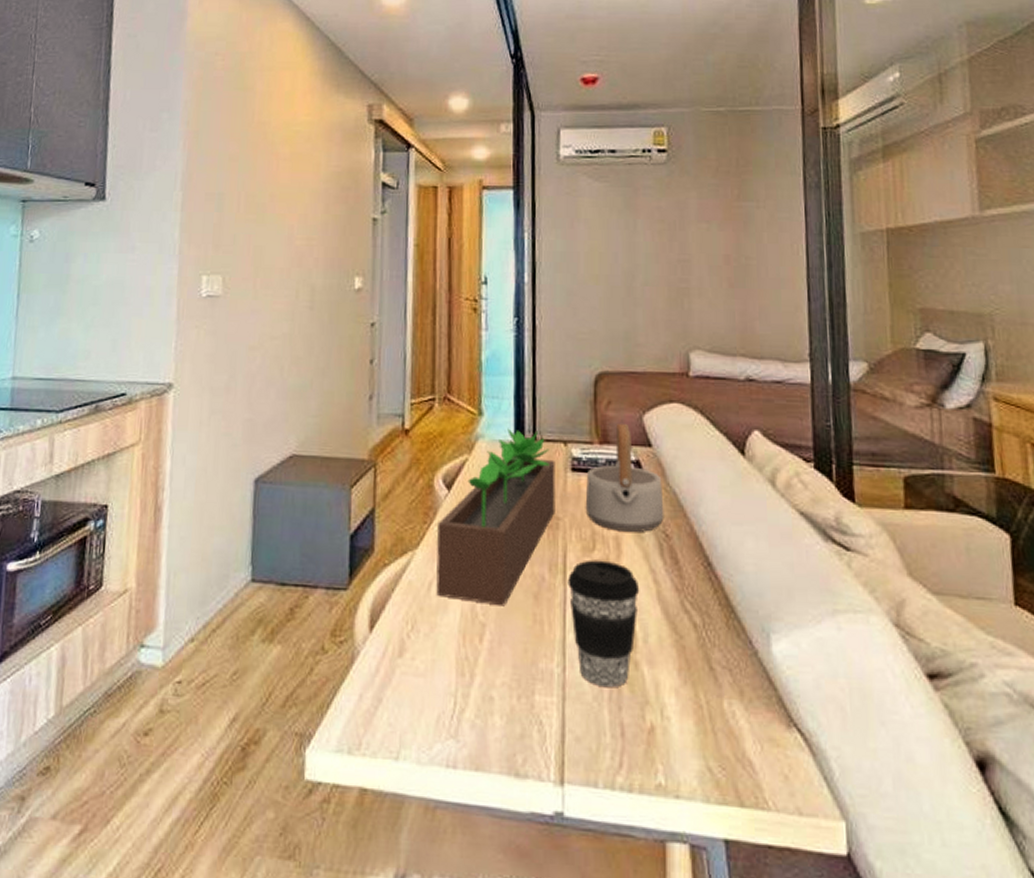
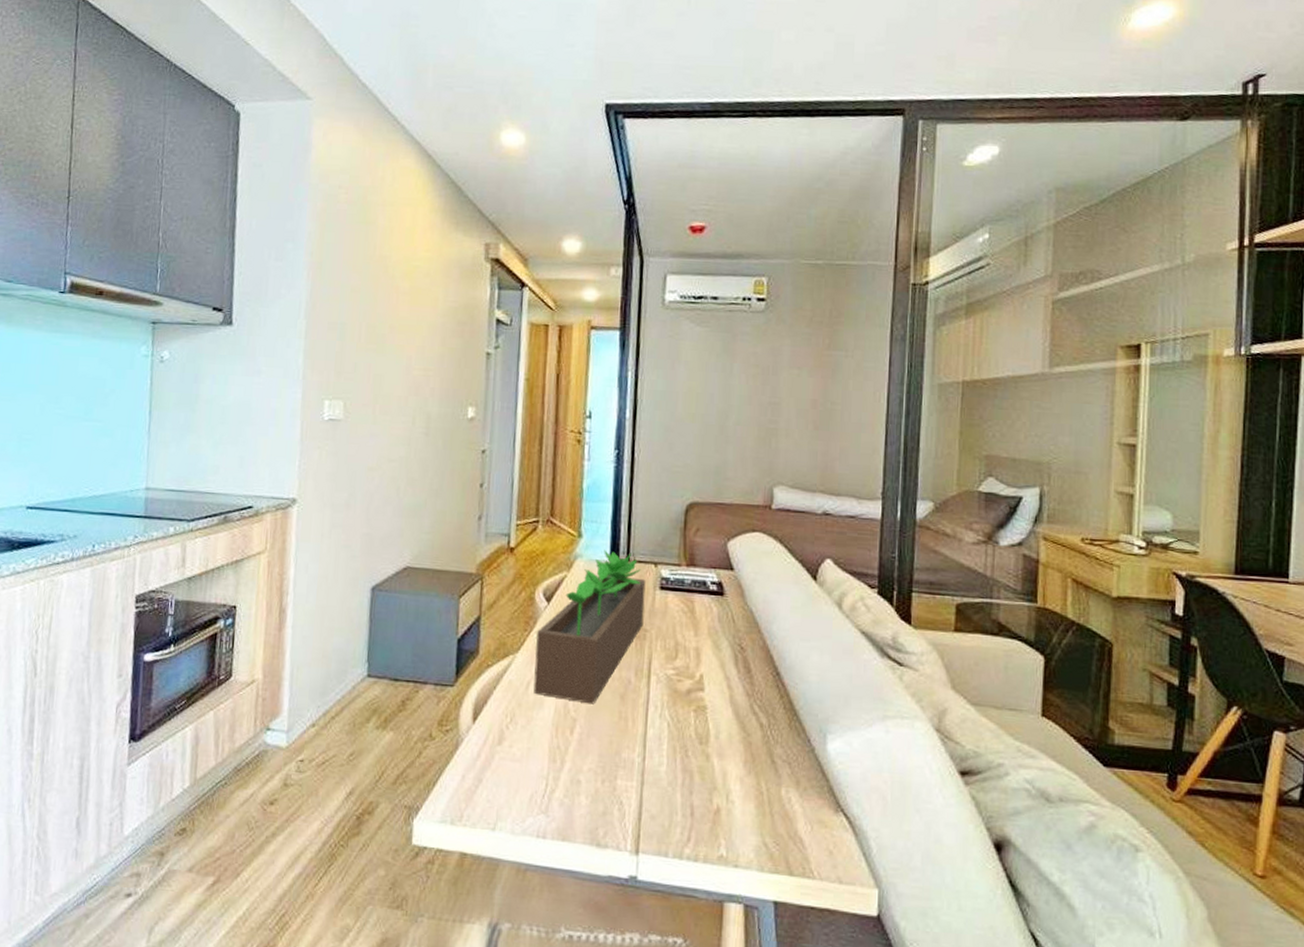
coffee cup: present [567,560,640,687] -> none [651,667,715,775]
teapot: present [585,424,664,533] -> none [670,549,741,645]

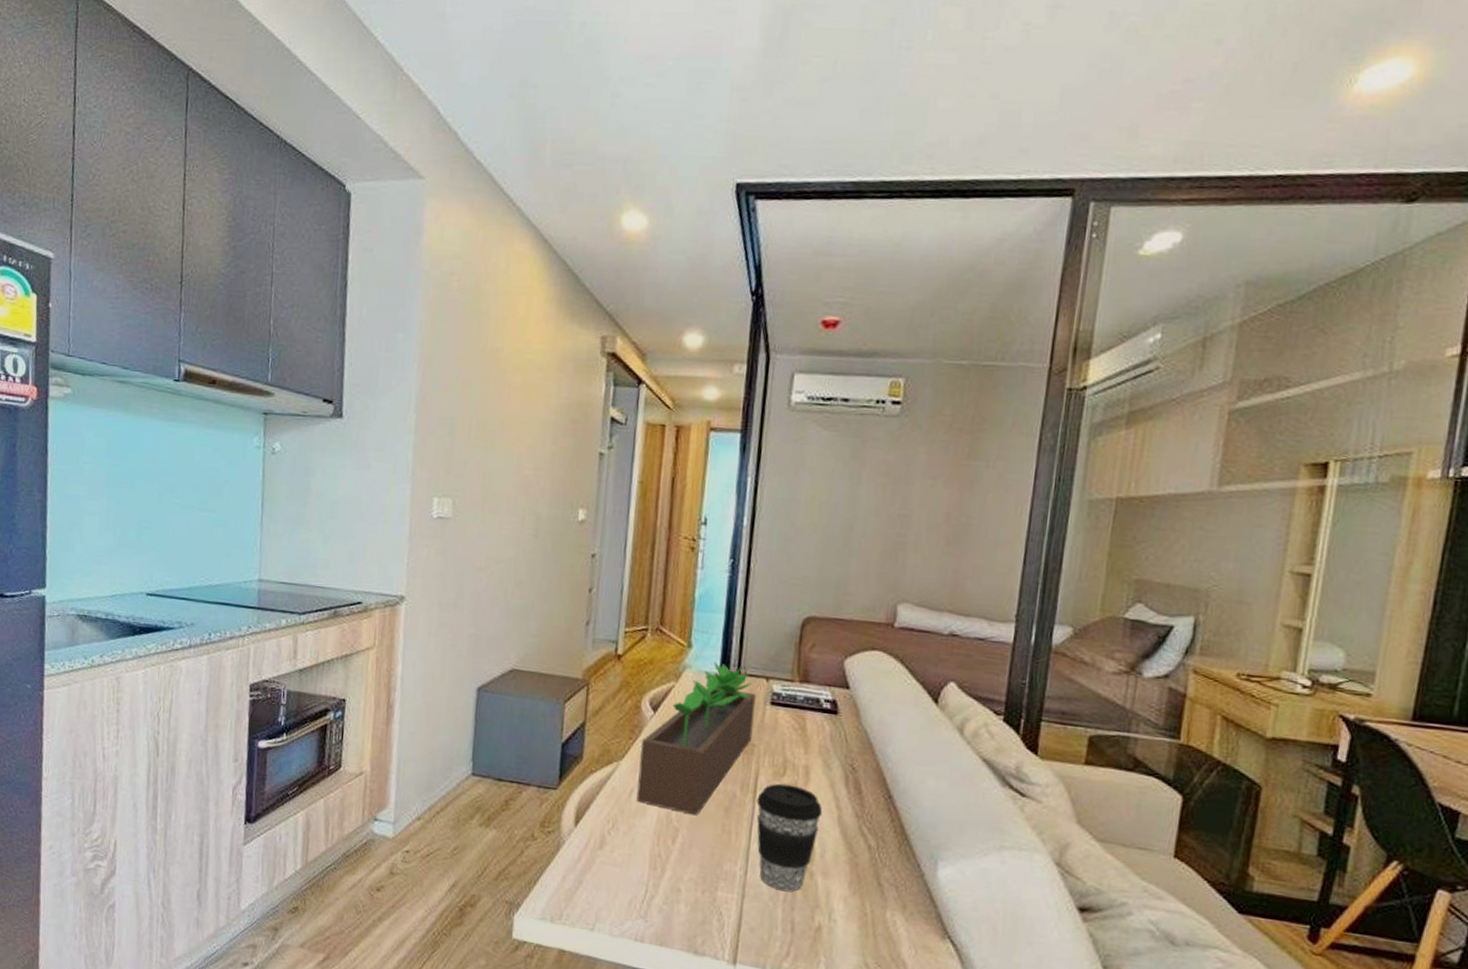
coffee cup: none [651,667,715,775] -> present [756,783,823,891]

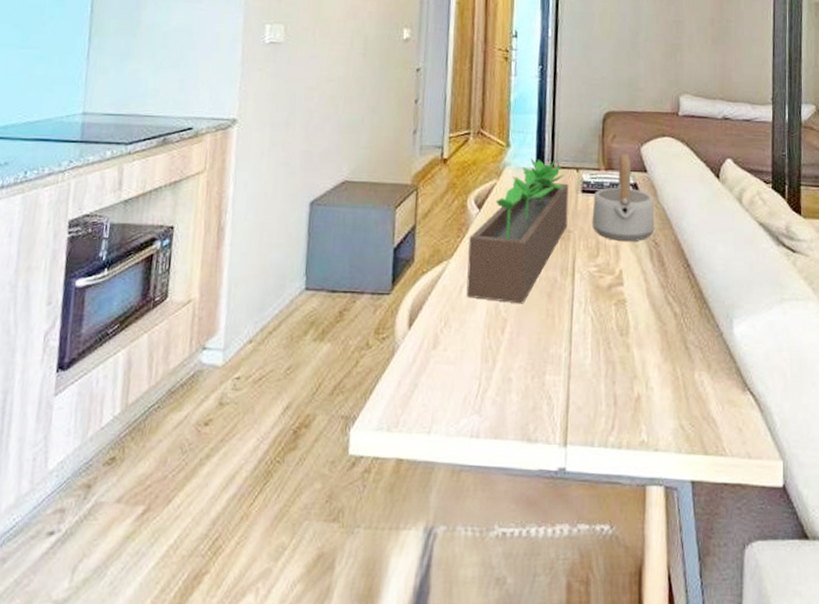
coffee cup: present [756,783,823,891] -> none [575,264,633,366]
teapot: none [780,666,855,764] -> present [592,154,655,242]

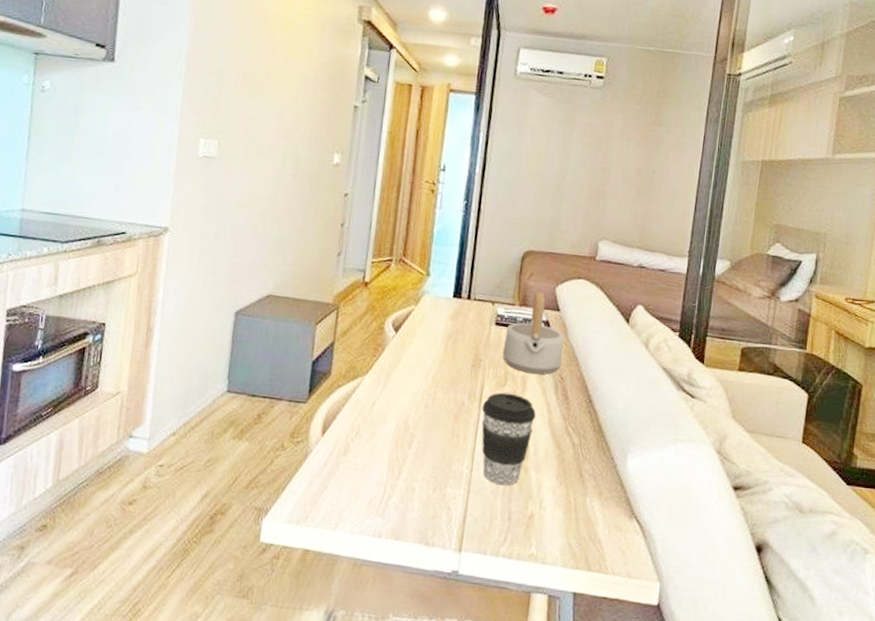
succulent planter: present [466,157,569,304] -> none [378,288,484,423]
coffee cup: none [575,264,633,366] -> present [481,392,537,485]

